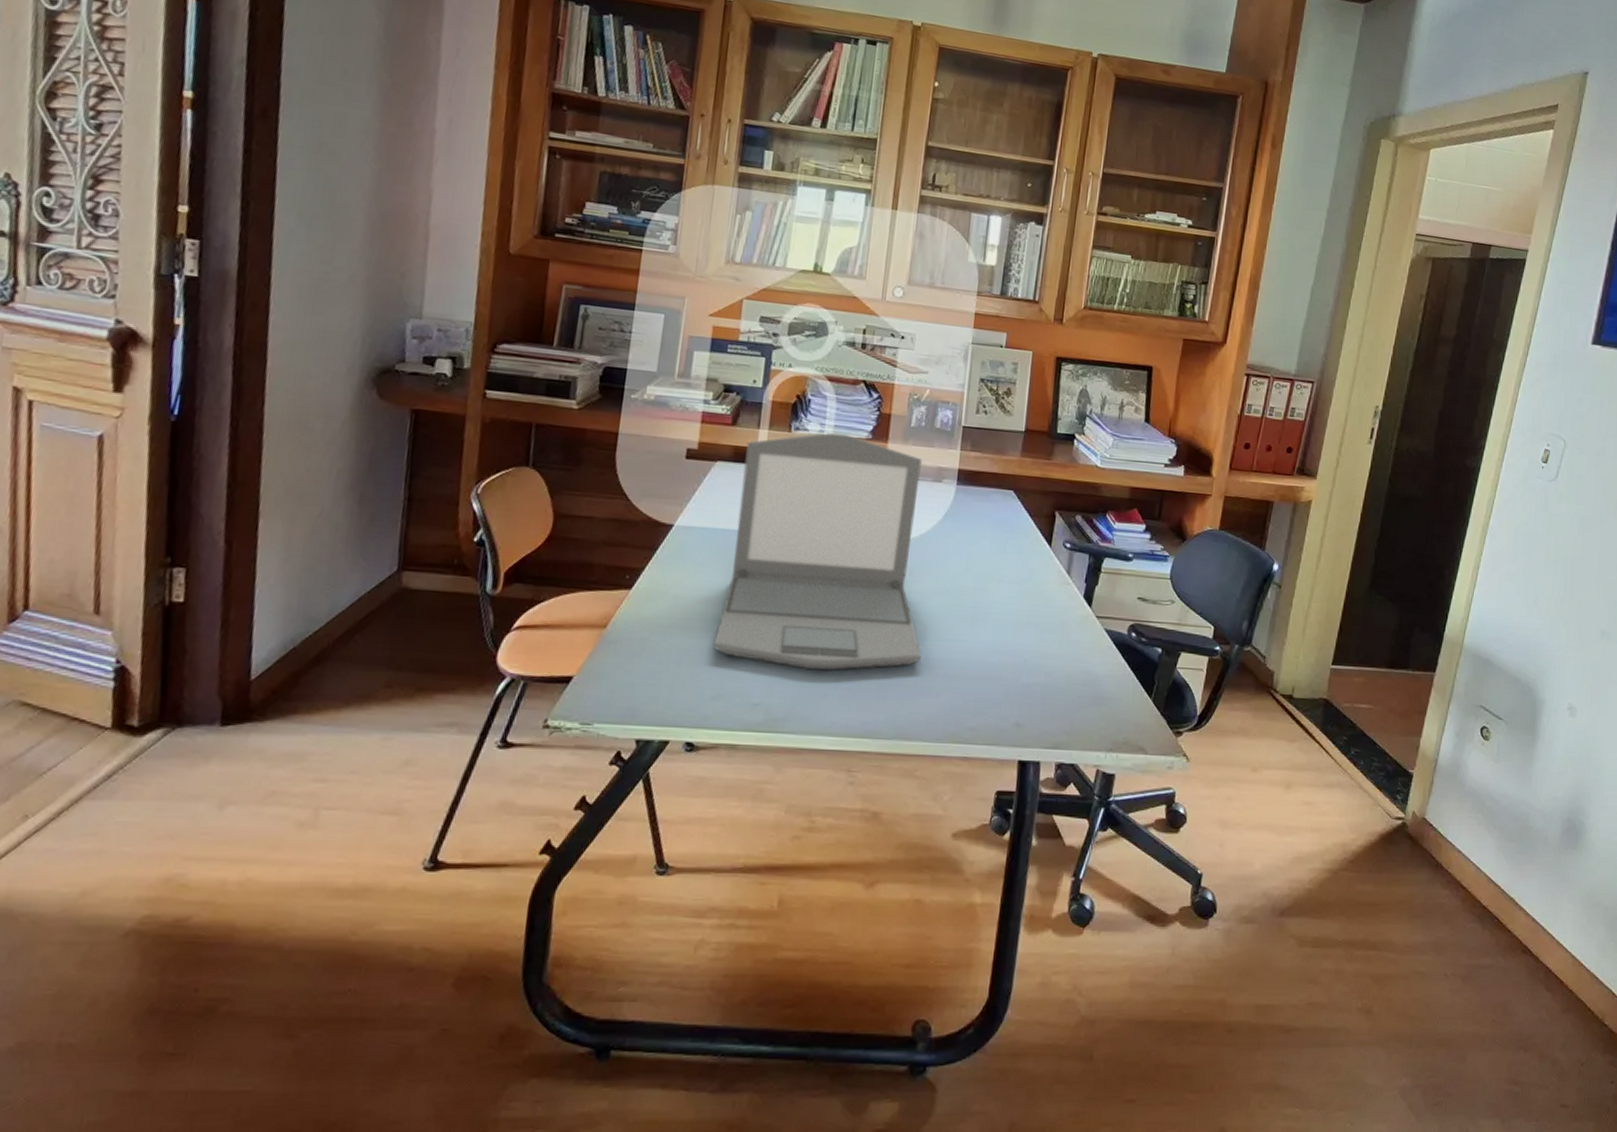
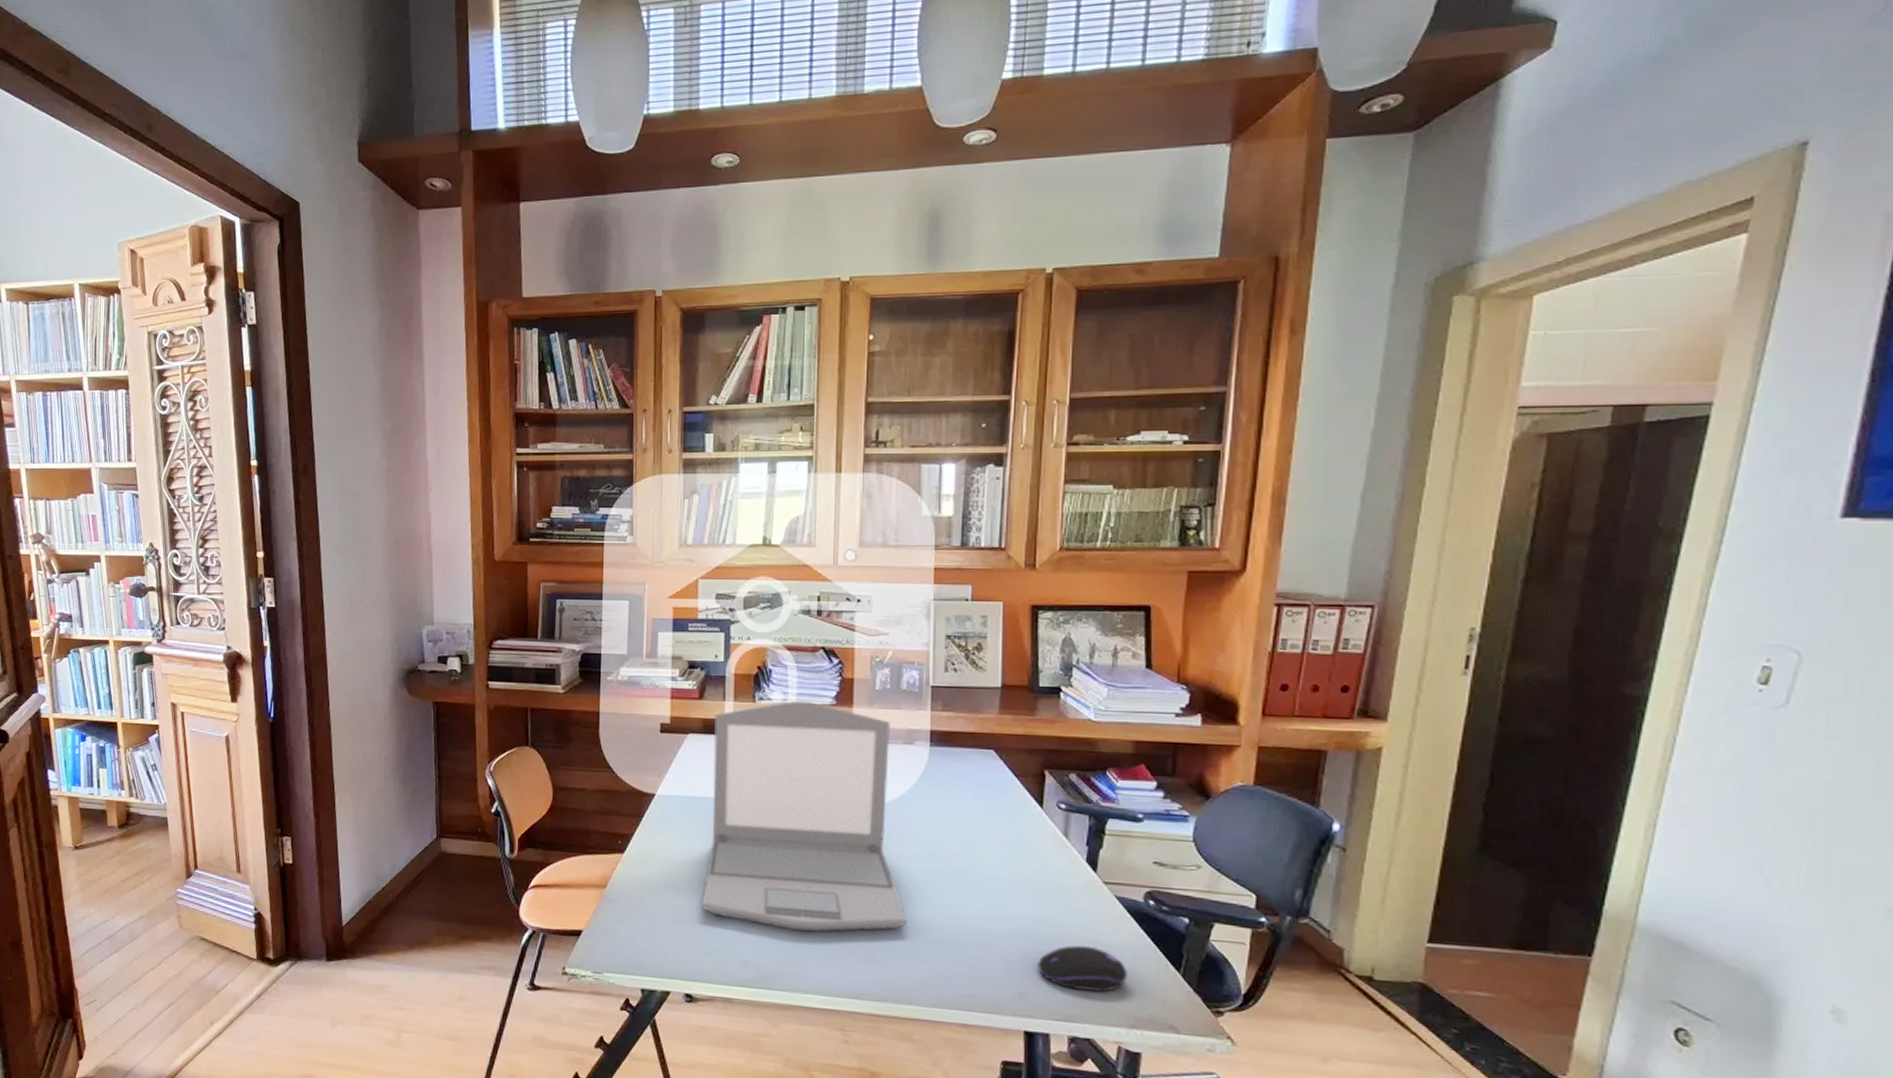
computer mouse: none [1035,676,1109,719] -> present [1038,945,1127,992]

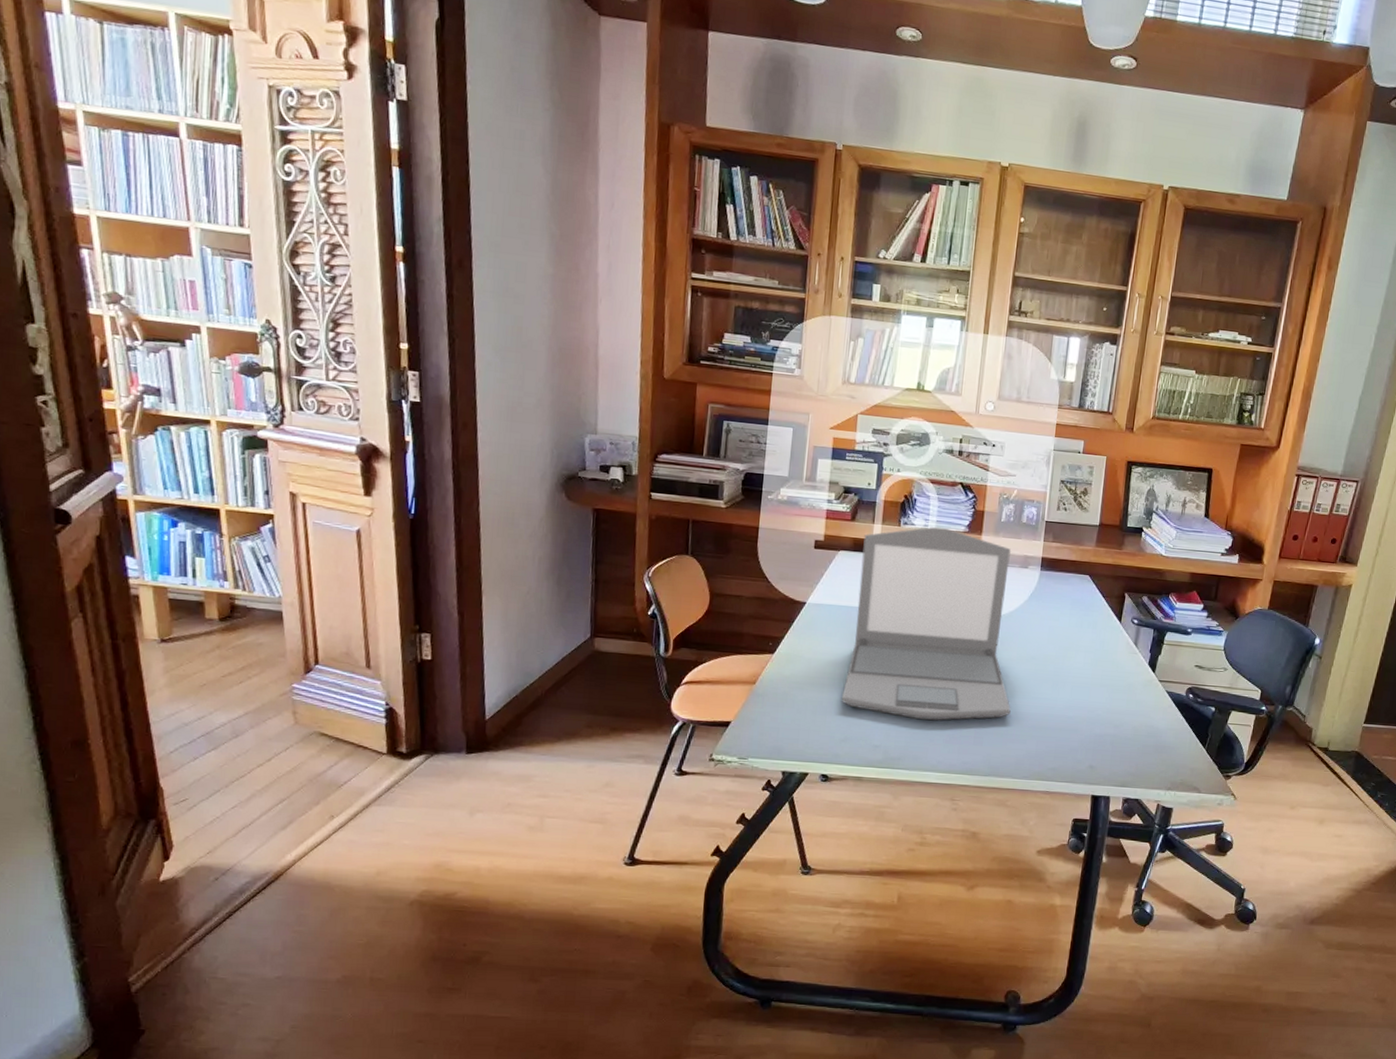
computer mouse: present [1038,945,1127,992] -> none [1106,728,1169,764]

